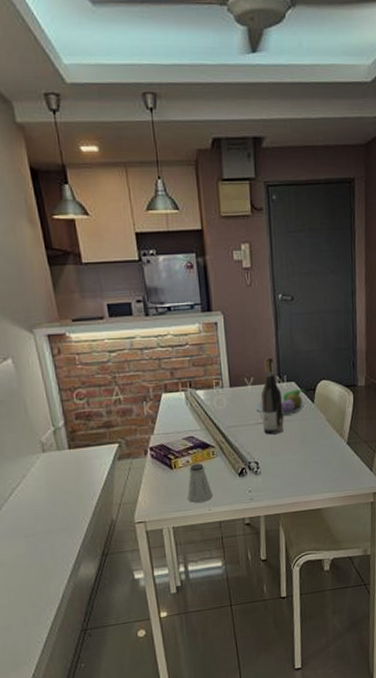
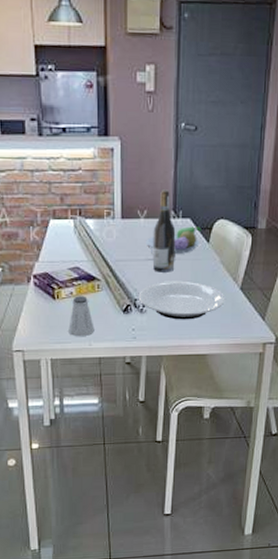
plate: none [252,440,334,478] -> present [138,280,225,320]

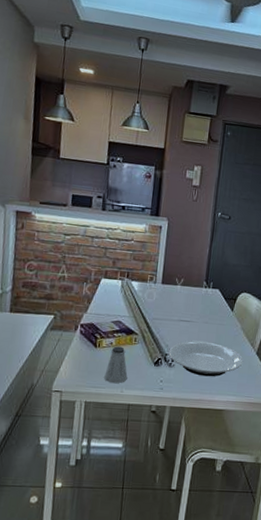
fruit bowl: present [146,226,202,254] -> none [180,296,228,319]
wine bottle: present [152,190,176,272] -> none [184,263,206,333]

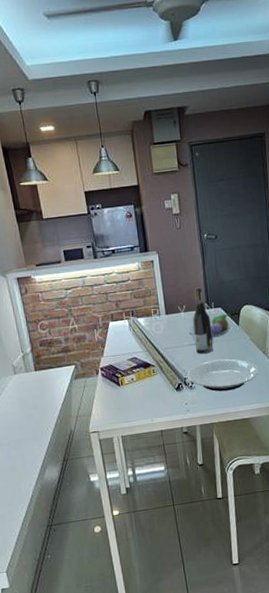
saltshaker: present [104,346,128,384] -> none [133,380,155,415]
fruit bowl: none [180,296,228,319] -> present [187,313,232,337]
wine bottle: none [184,263,206,333] -> present [192,287,214,354]

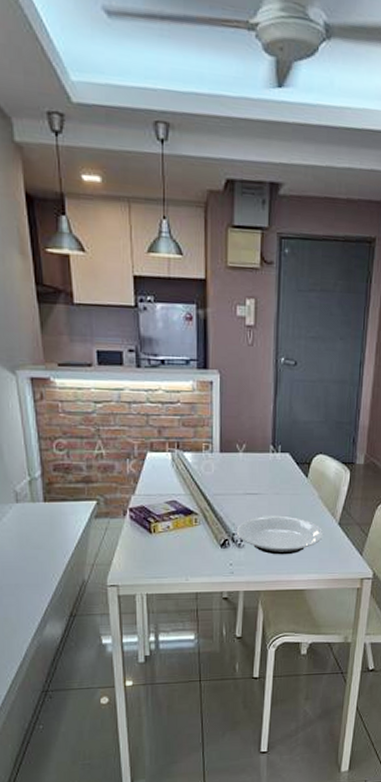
fruit bowl: present [187,313,232,337] -> none [244,461,300,488]
wine bottle: present [192,287,214,354] -> none [251,424,275,507]

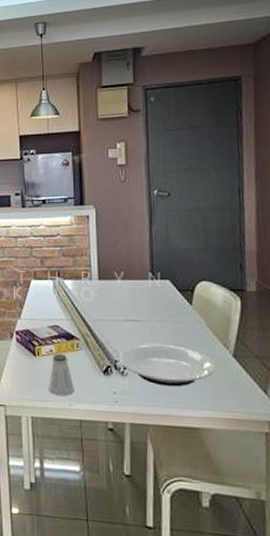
saltshaker: none [165,530,191,572] -> present [48,354,74,397]

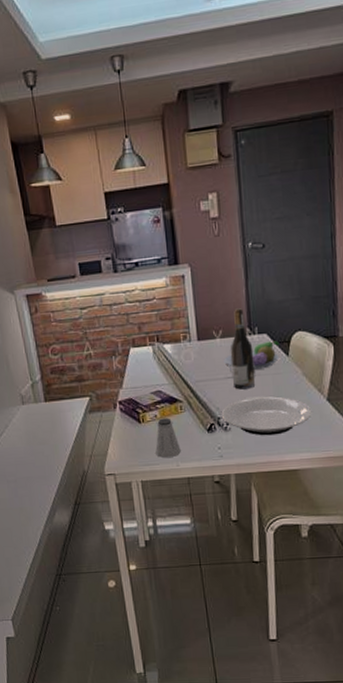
fruit bowl: none [124,288,183,316] -> present [224,341,280,370]
wine bottle: none [131,252,156,334] -> present [230,308,256,390]

